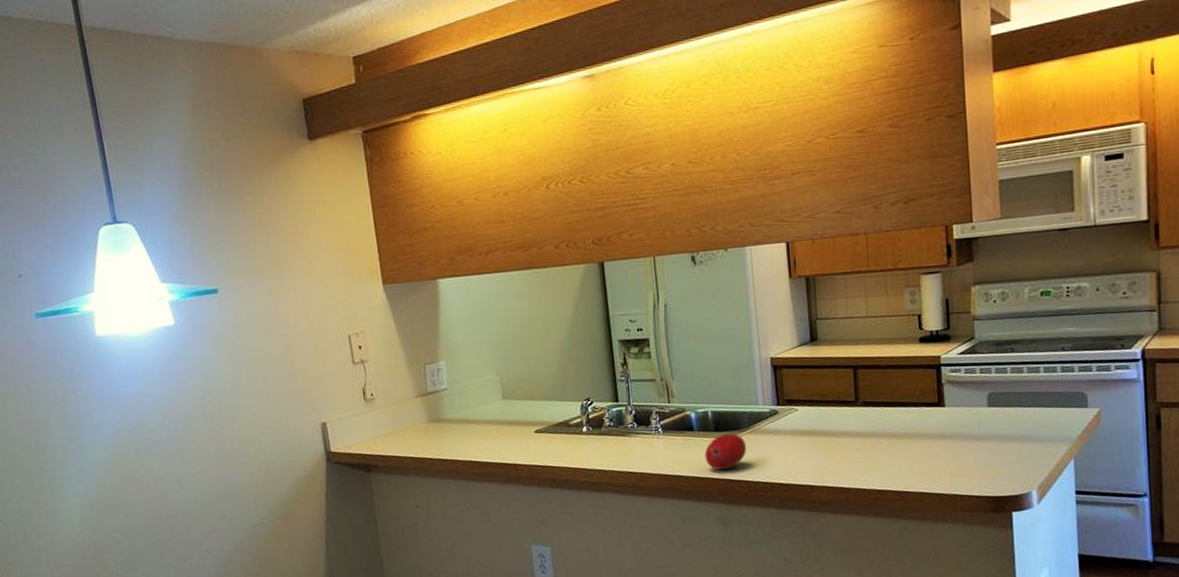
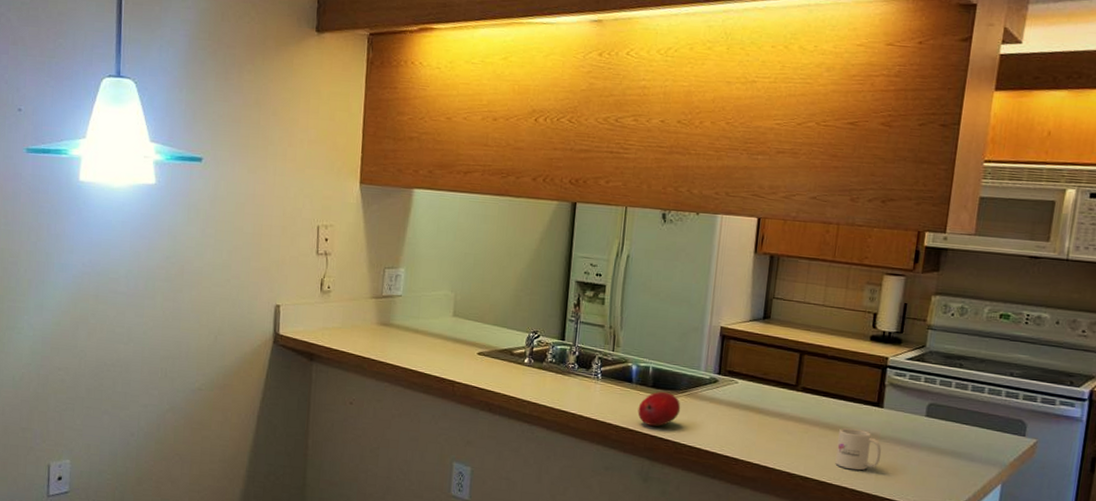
mug: none [906,432,953,474] -> present [835,428,882,471]

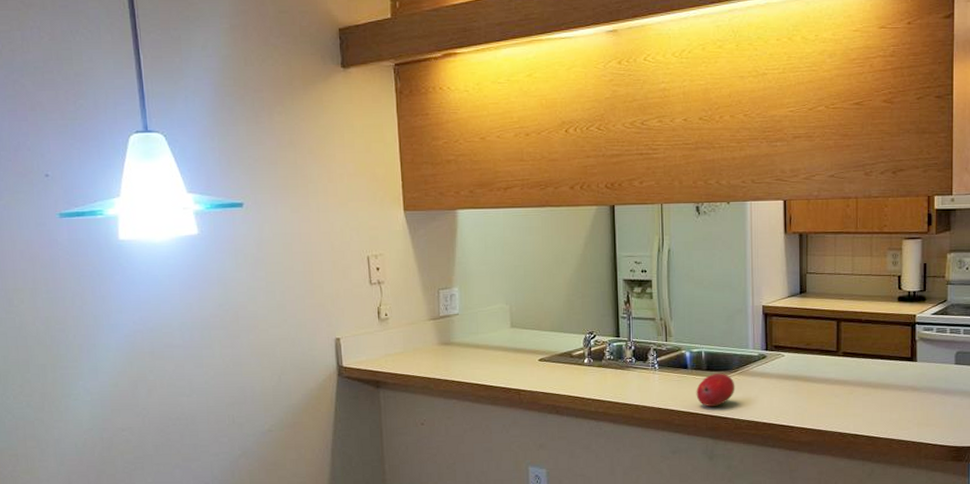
mug: present [835,428,882,471] -> none [880,384,921,422]

